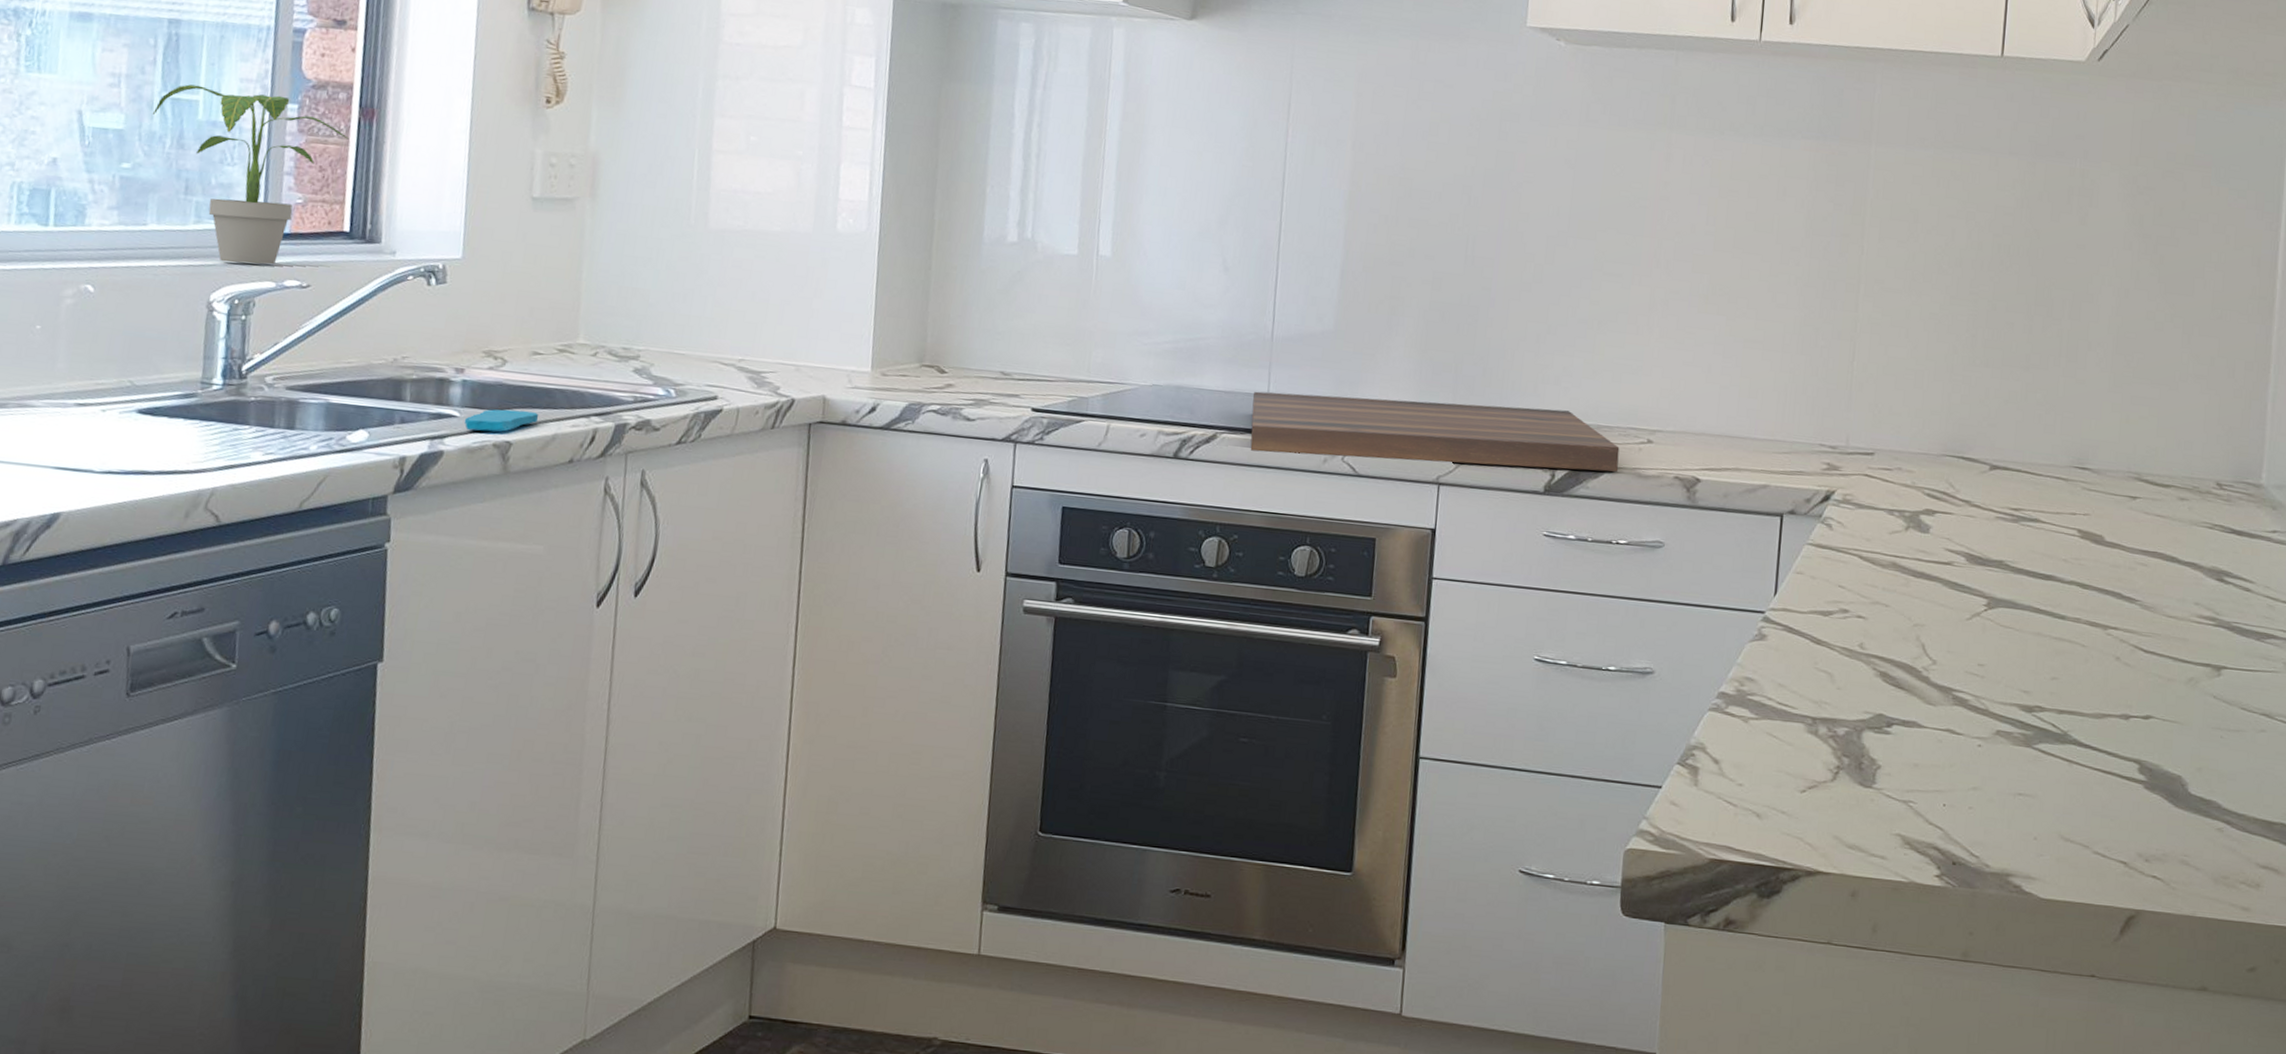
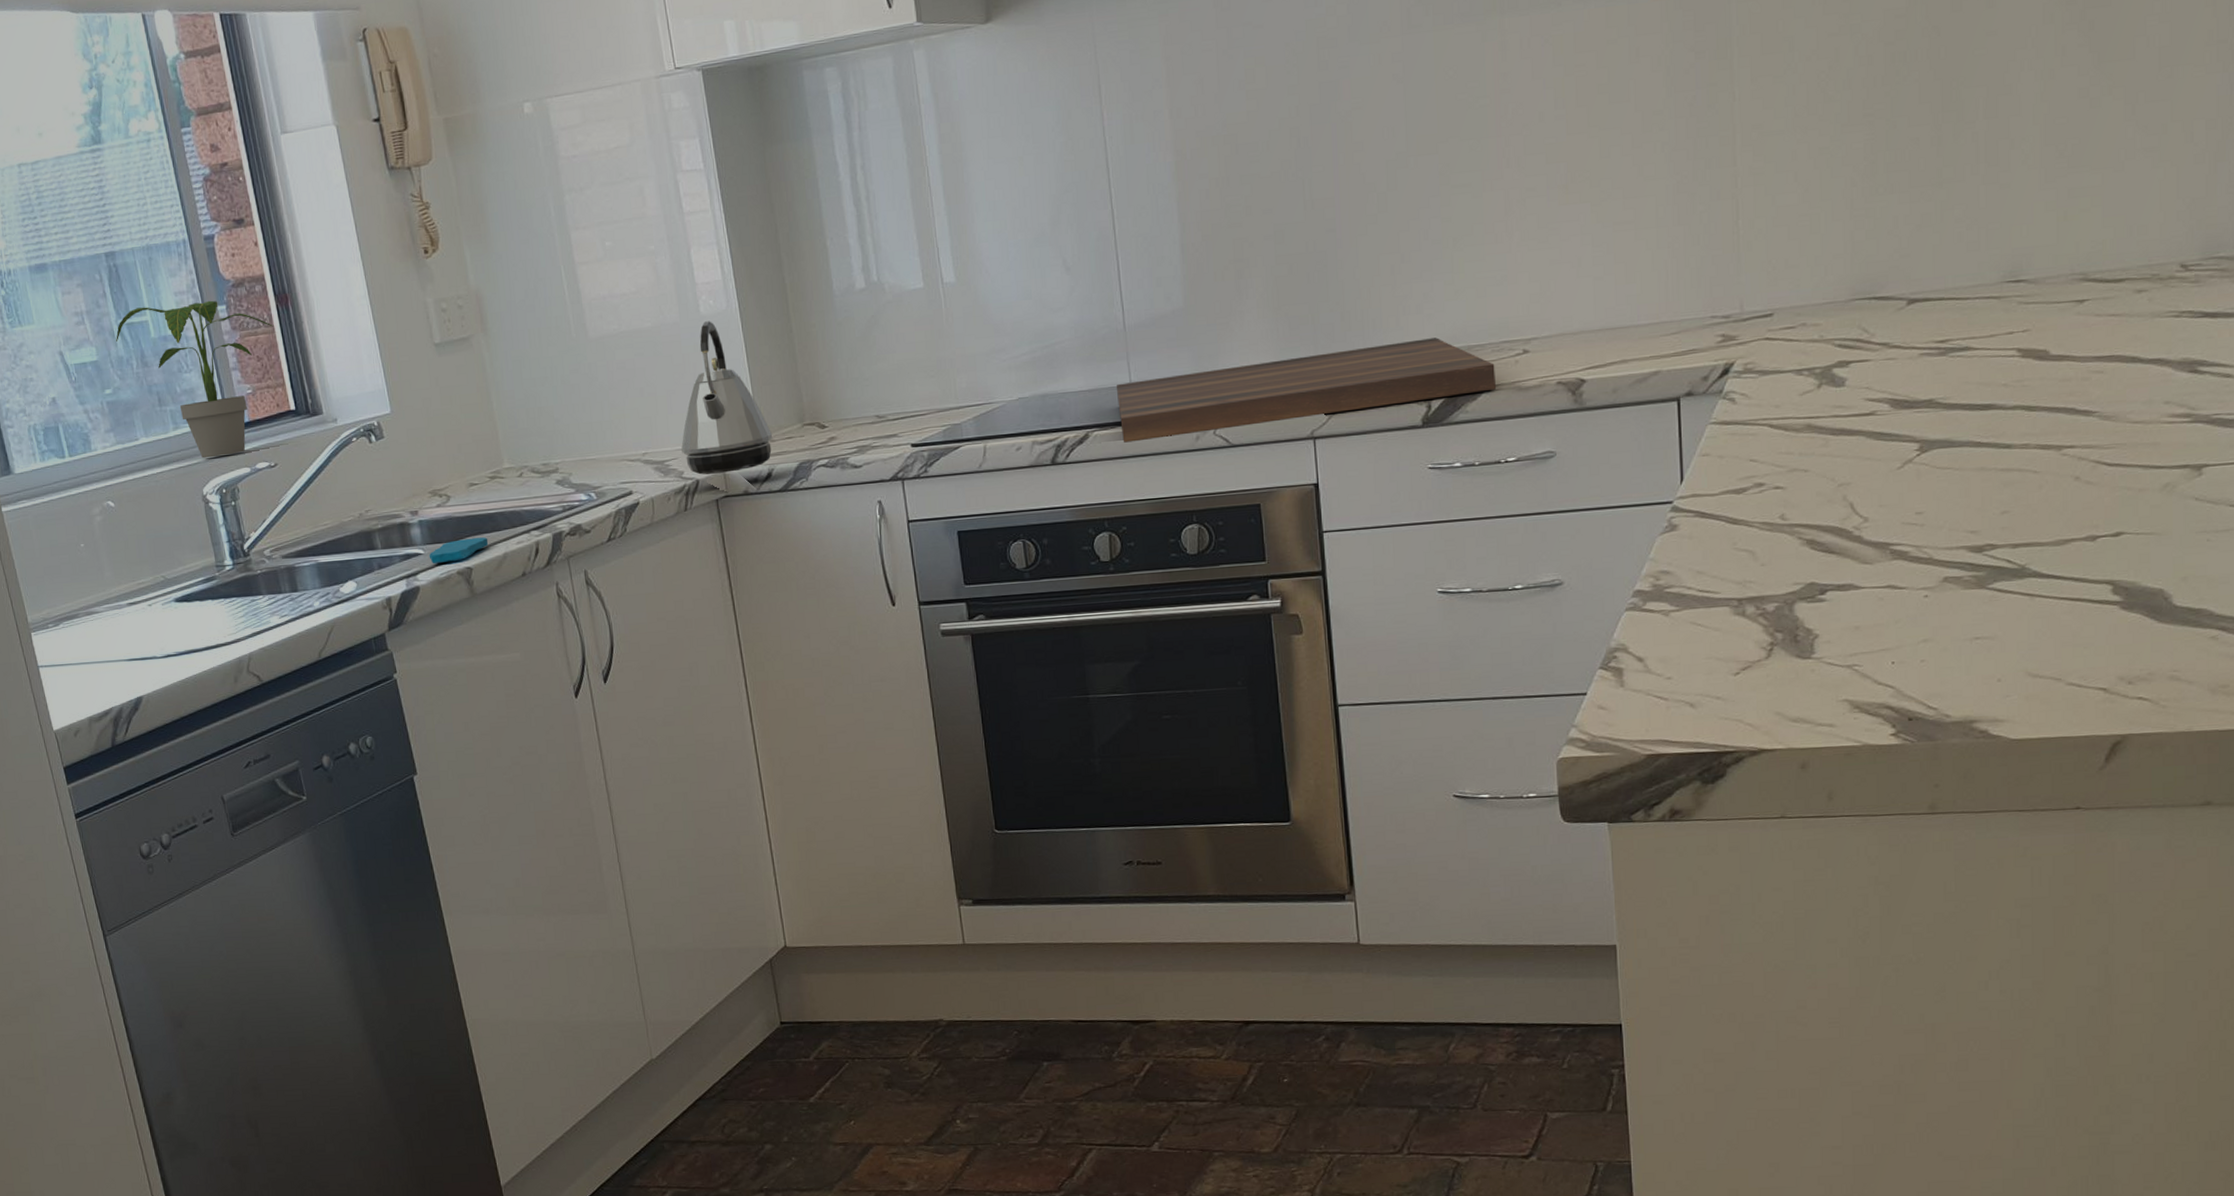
kettle: none [782,239,887,399] -> present [681,321,773,475]

